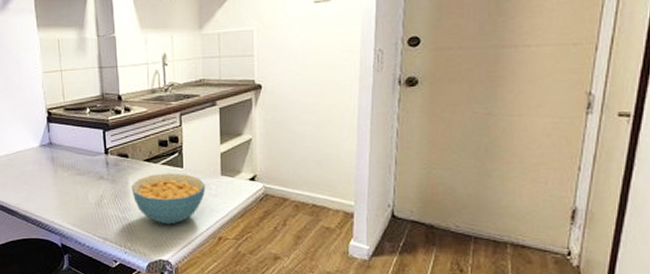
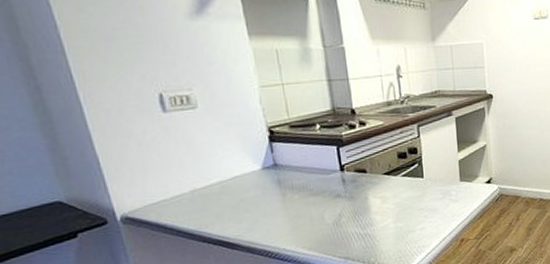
cereal bowl: present [131,173,206,225] -> none [371,183,447,235]

